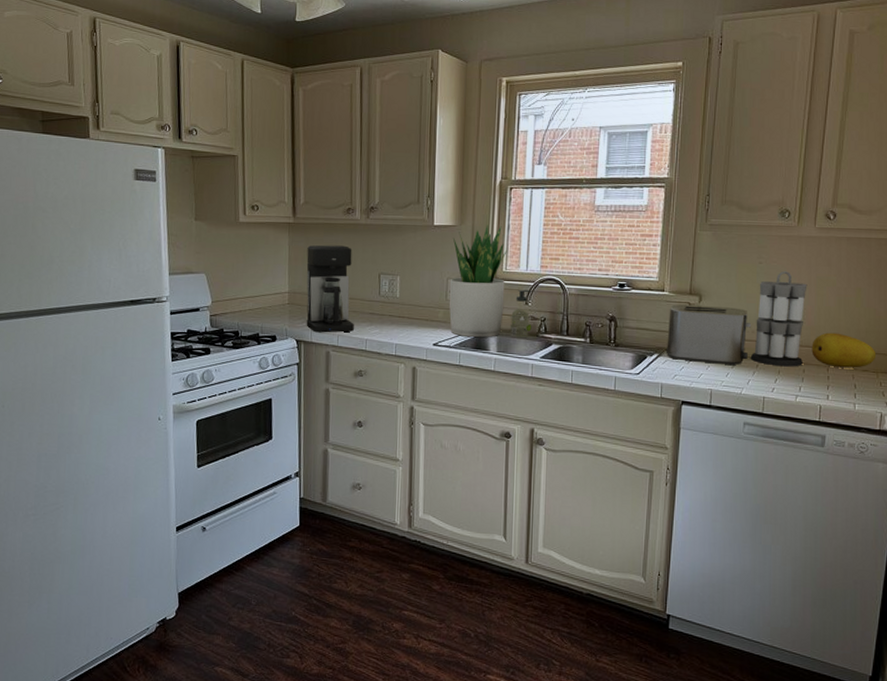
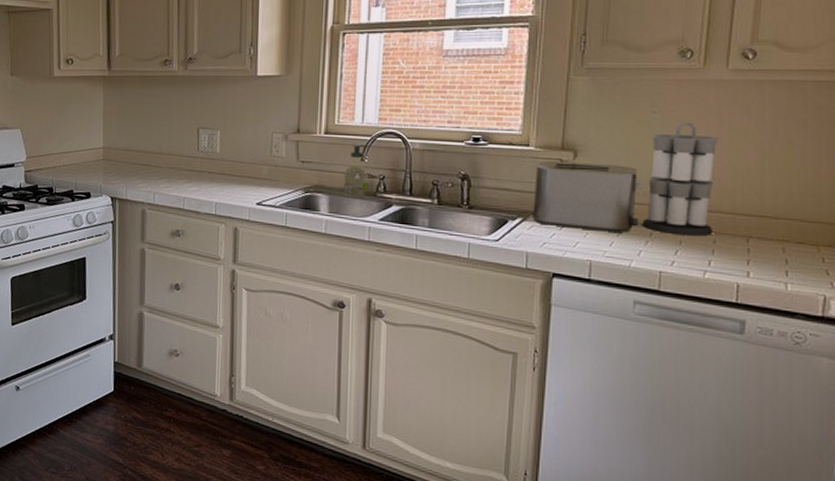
coffee maker: present [306,245,354,333] -> none [121,98,171,191]
planter: present [449,224,507,338] -> none [274,73,340,197]
fruit: present [811,332,877,368] -> none [725,195,817,240]

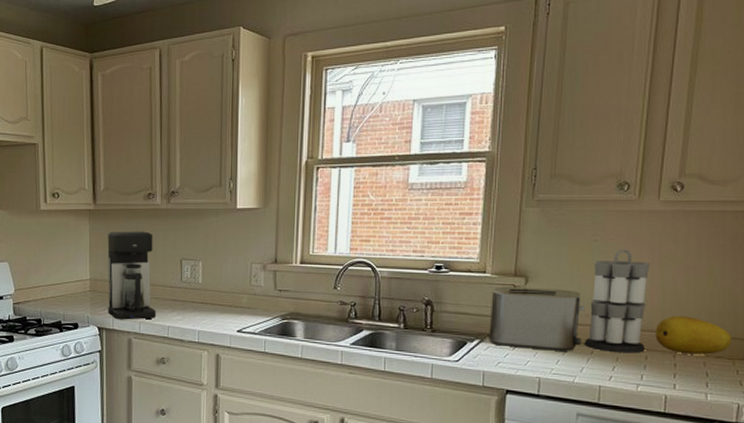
coffee maker: none [121,98,171,191] -> present [107,231,156,320]
soap dispenser: present [343,144,369,197] -> none [318,273,341,323]
fruit: none [725,195,817,240] -> present [655,315,733,355]

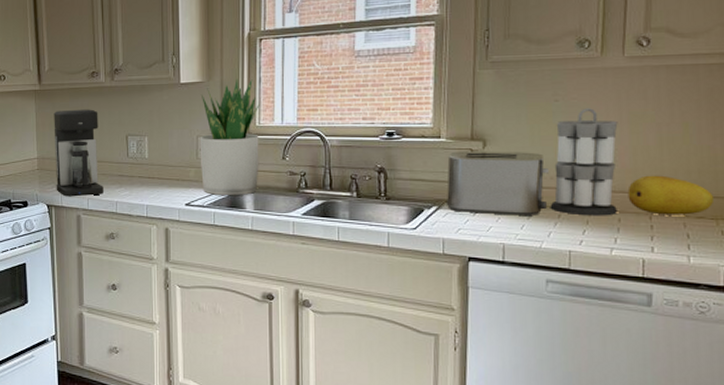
planter: none [253,206,314,324] -> present [199,78,260,196]

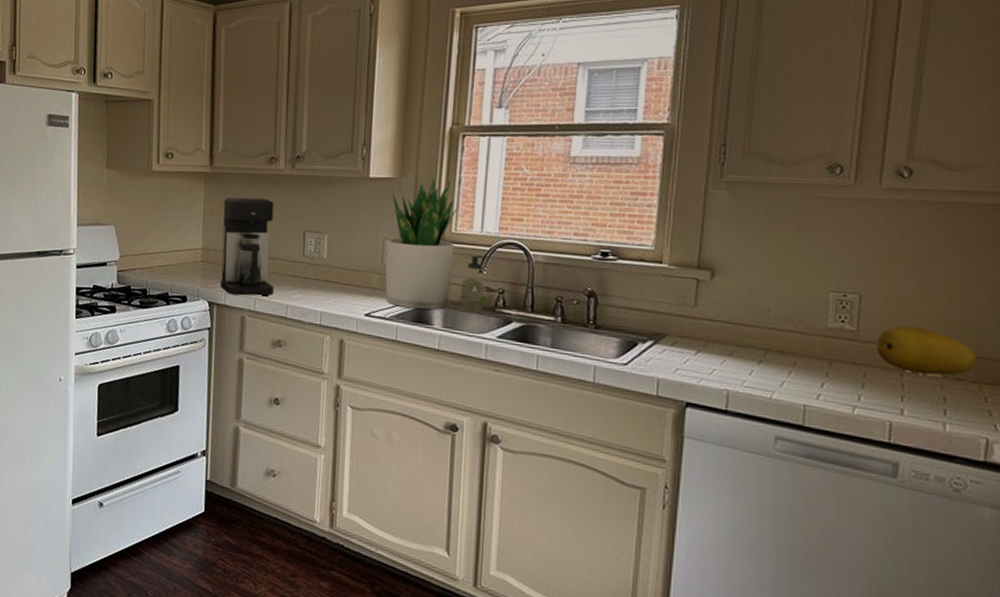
soap dispenser: none [266,143,291,194] -> present [459,254,488,312]
toaster: present [446,151,550,217] -> none [663,279,787,362]
spice rack: present [550,108,618,216] -> none [784,243,870,368]

